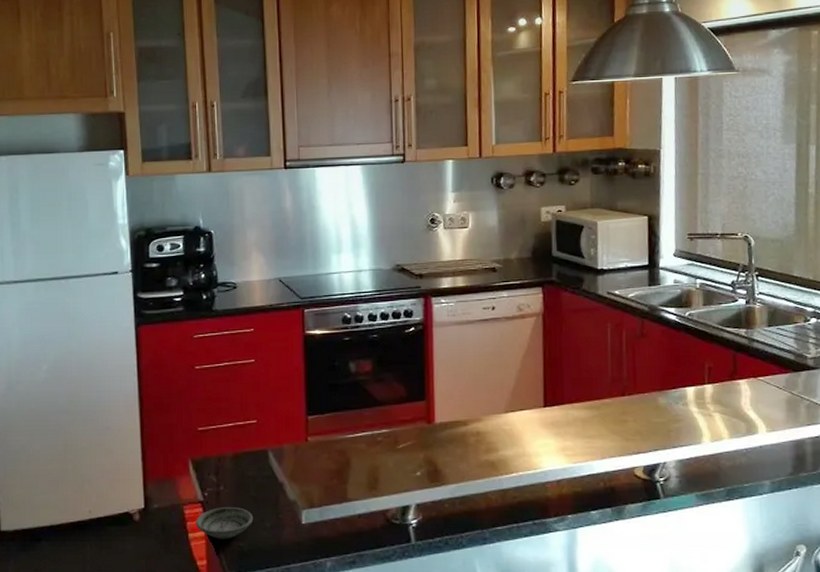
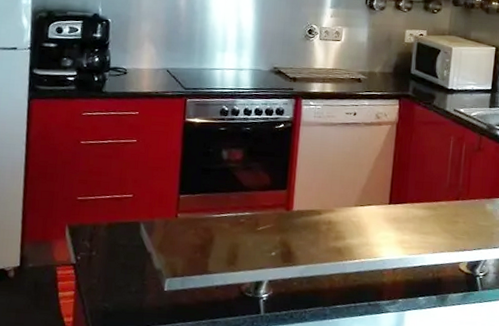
saucer: present [196,507,254,539] -> none [66,270,121,300]

